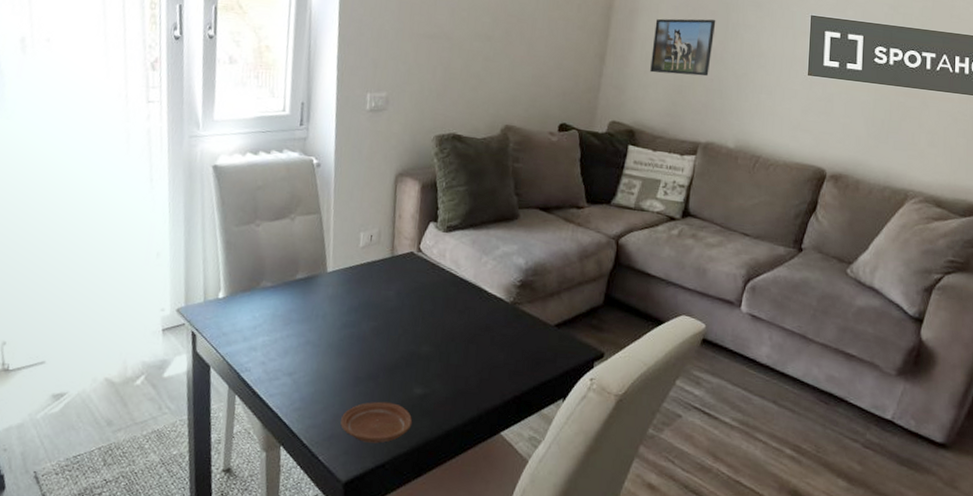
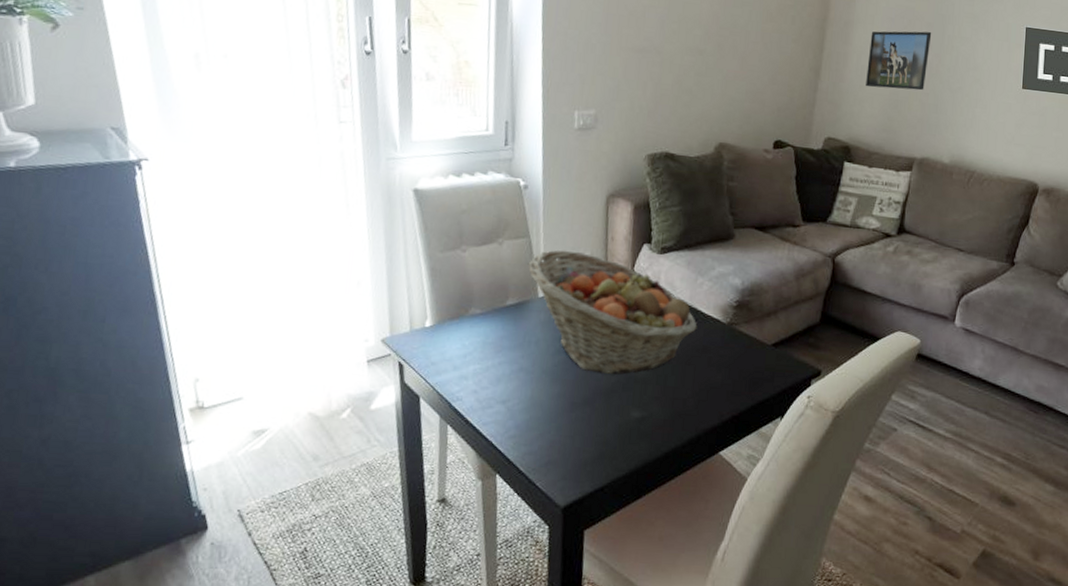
fruit basket: none [318,226,481,351] -> present [528,249,697,375]
plate: present [340,401,413,444] -> none [557,426,631,468]

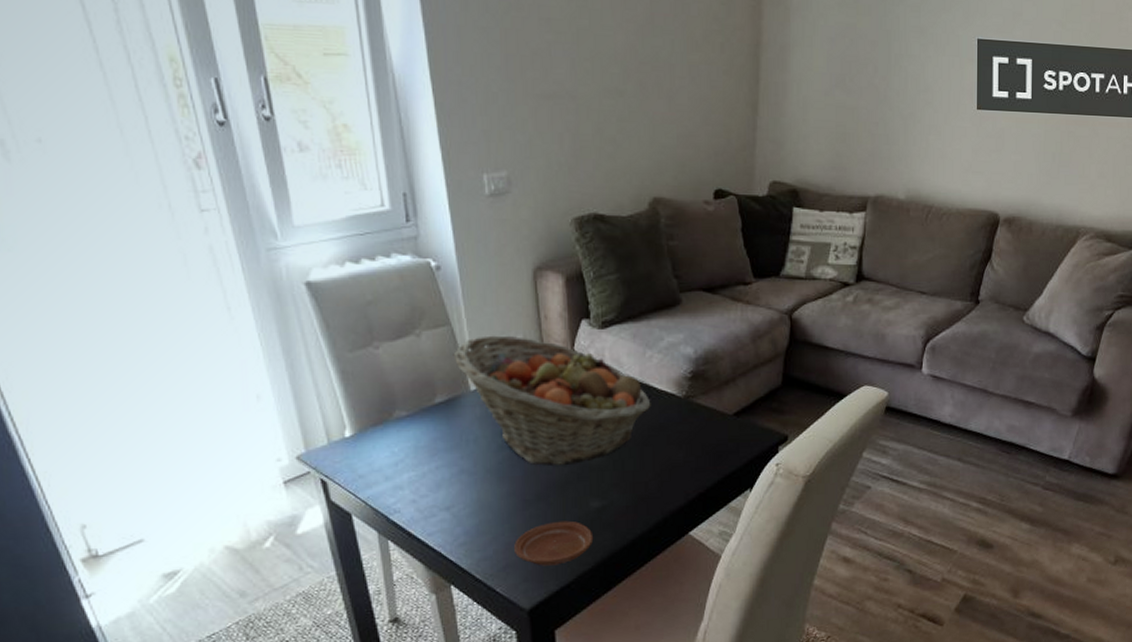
plate: none [557,426,631,468] -> present [514,520,594,566]
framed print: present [866,31,932,91] -> none [809,50,877,121]

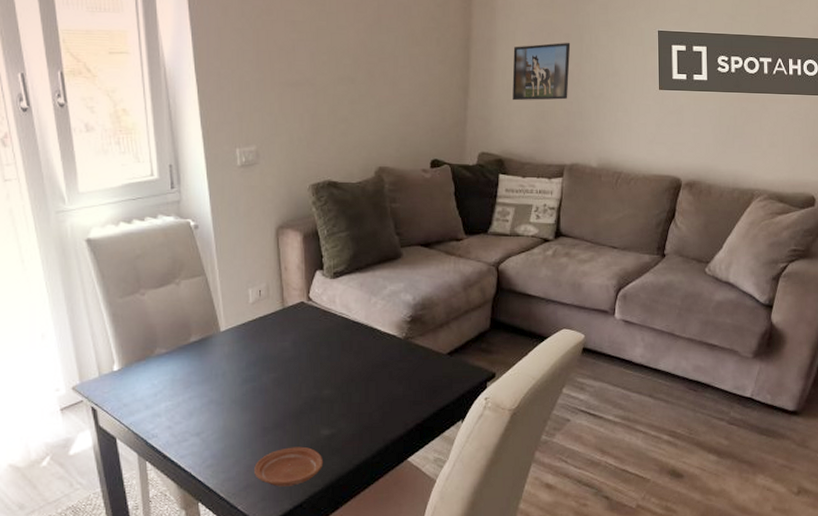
fruit basket: present [453,335,651,466] -> none [206,284,375,397]
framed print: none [809,50,877,121] -> present [512,42,571,101]

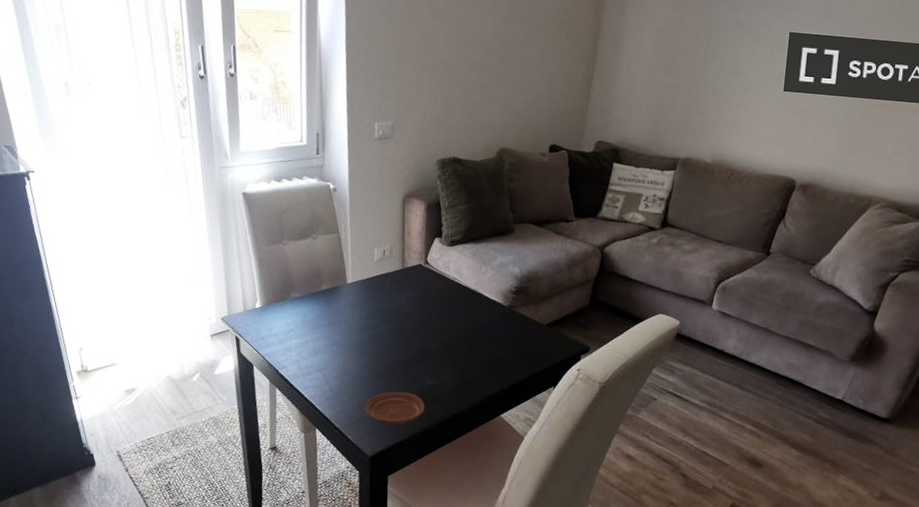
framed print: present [512,42,571,101] -> none [634,39,698,96]

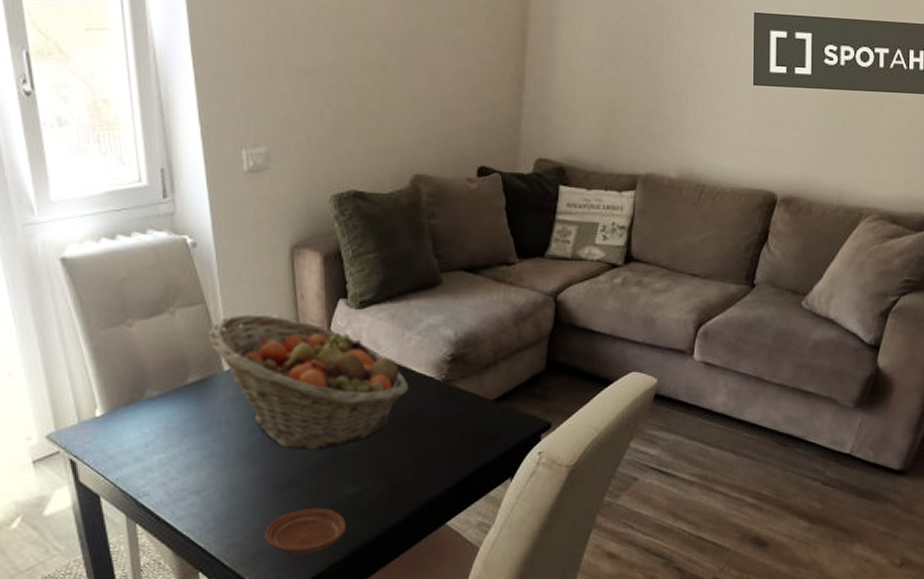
fruit basket: none [338,243,482,349] -> present [207,314,409,450]

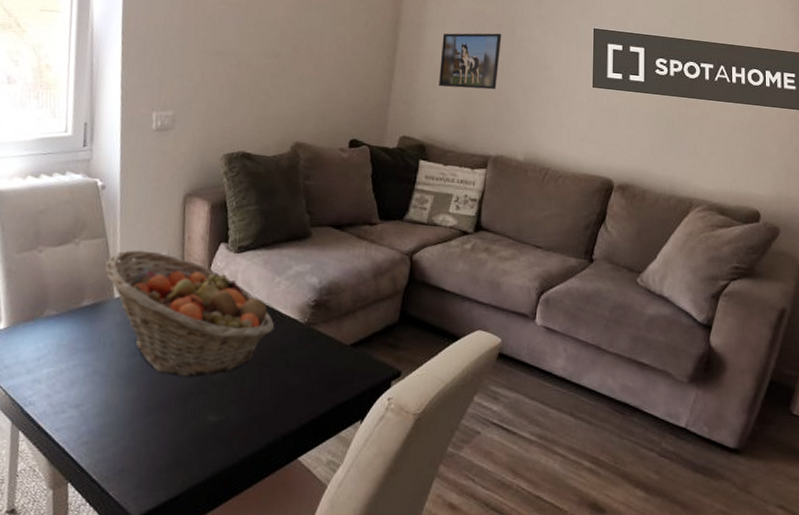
plate: present [265,507,347,555] -> none [131,431,207,475]
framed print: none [577,25,649,96] -> present [439,33,502,90]

